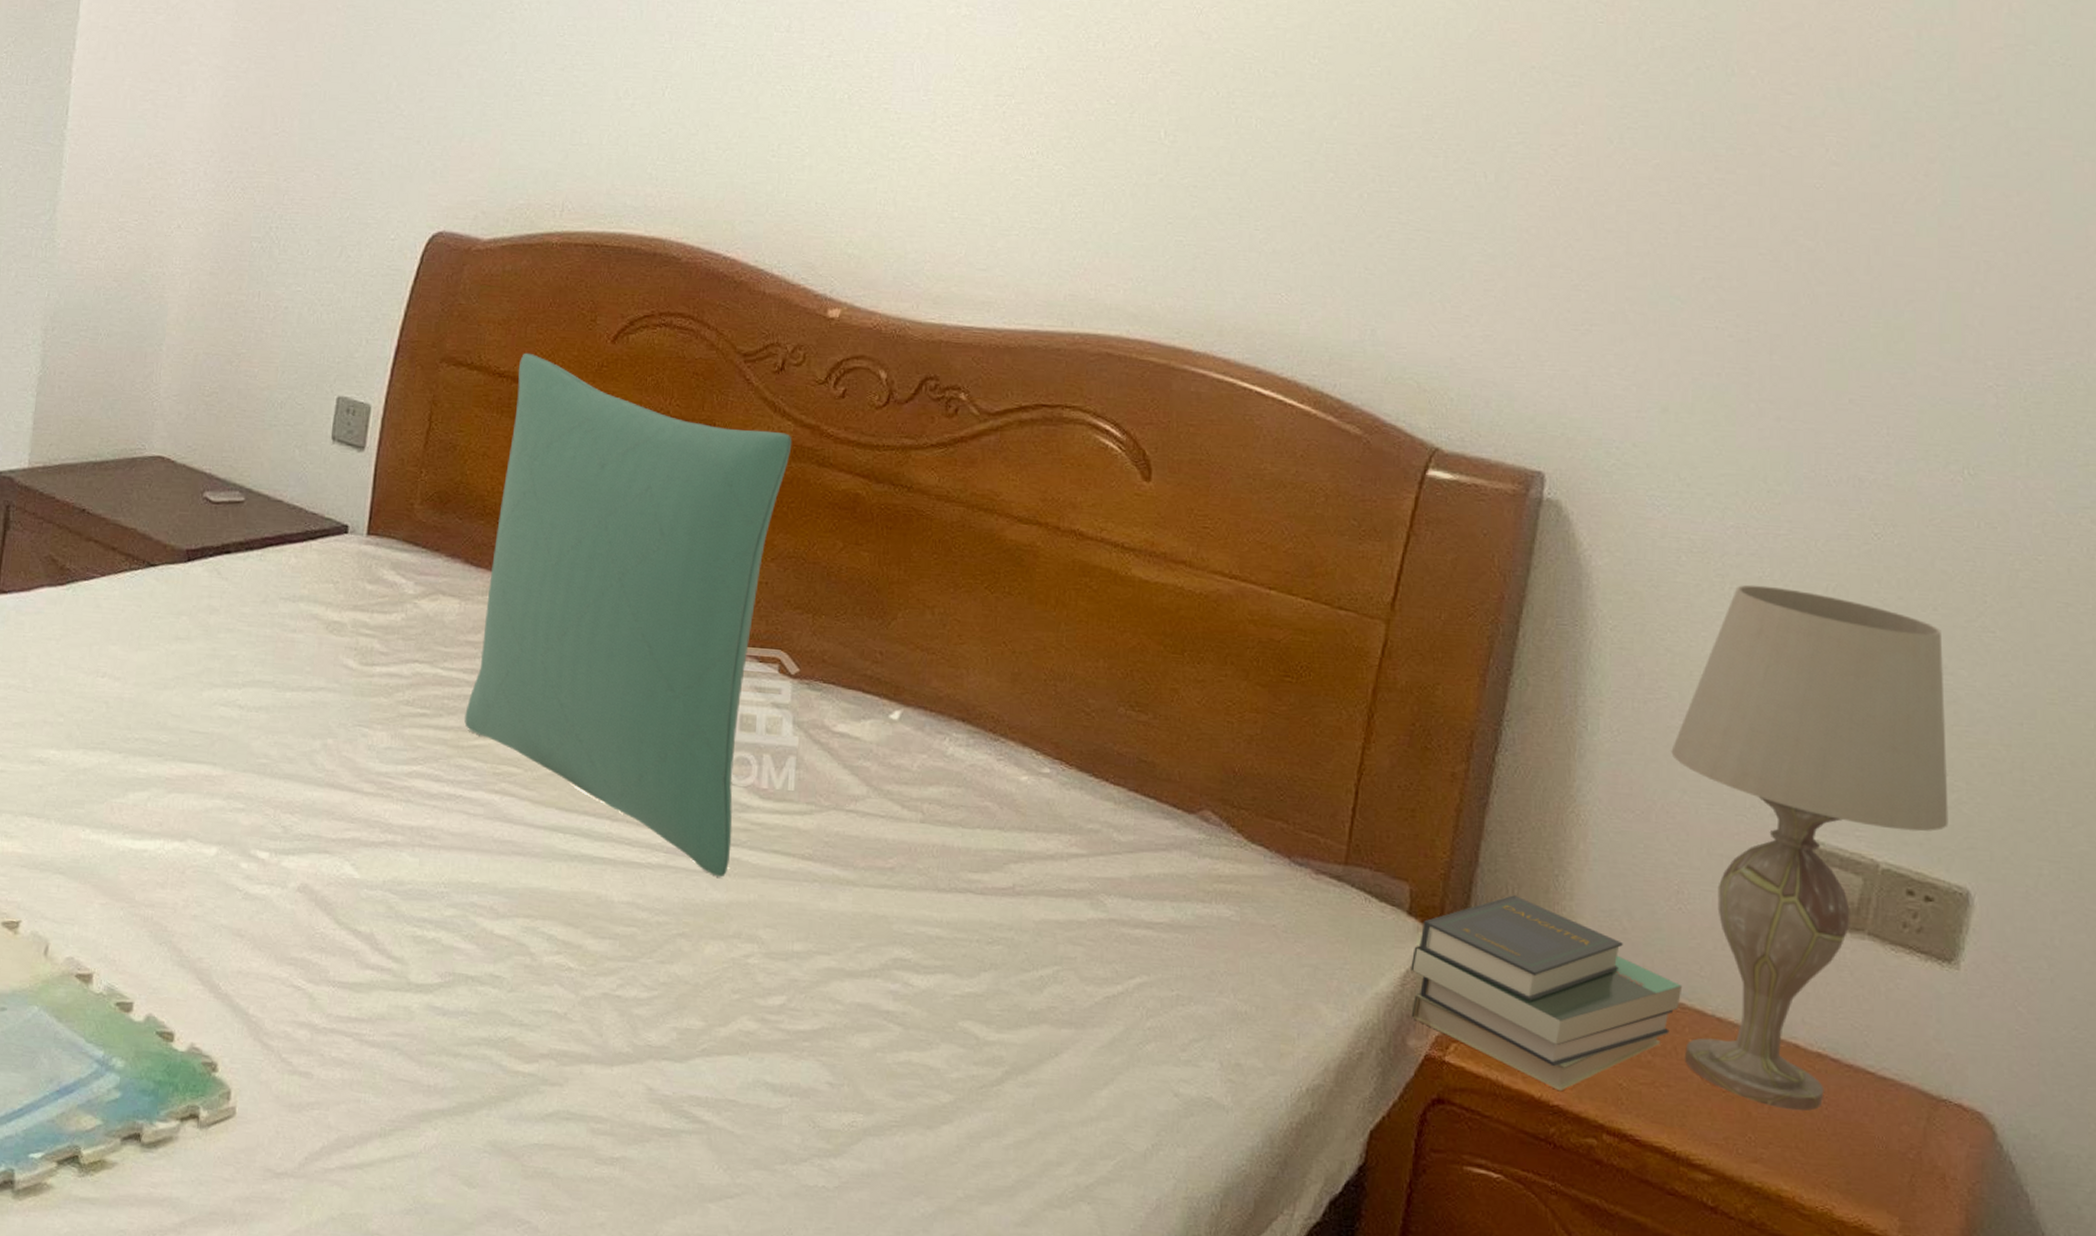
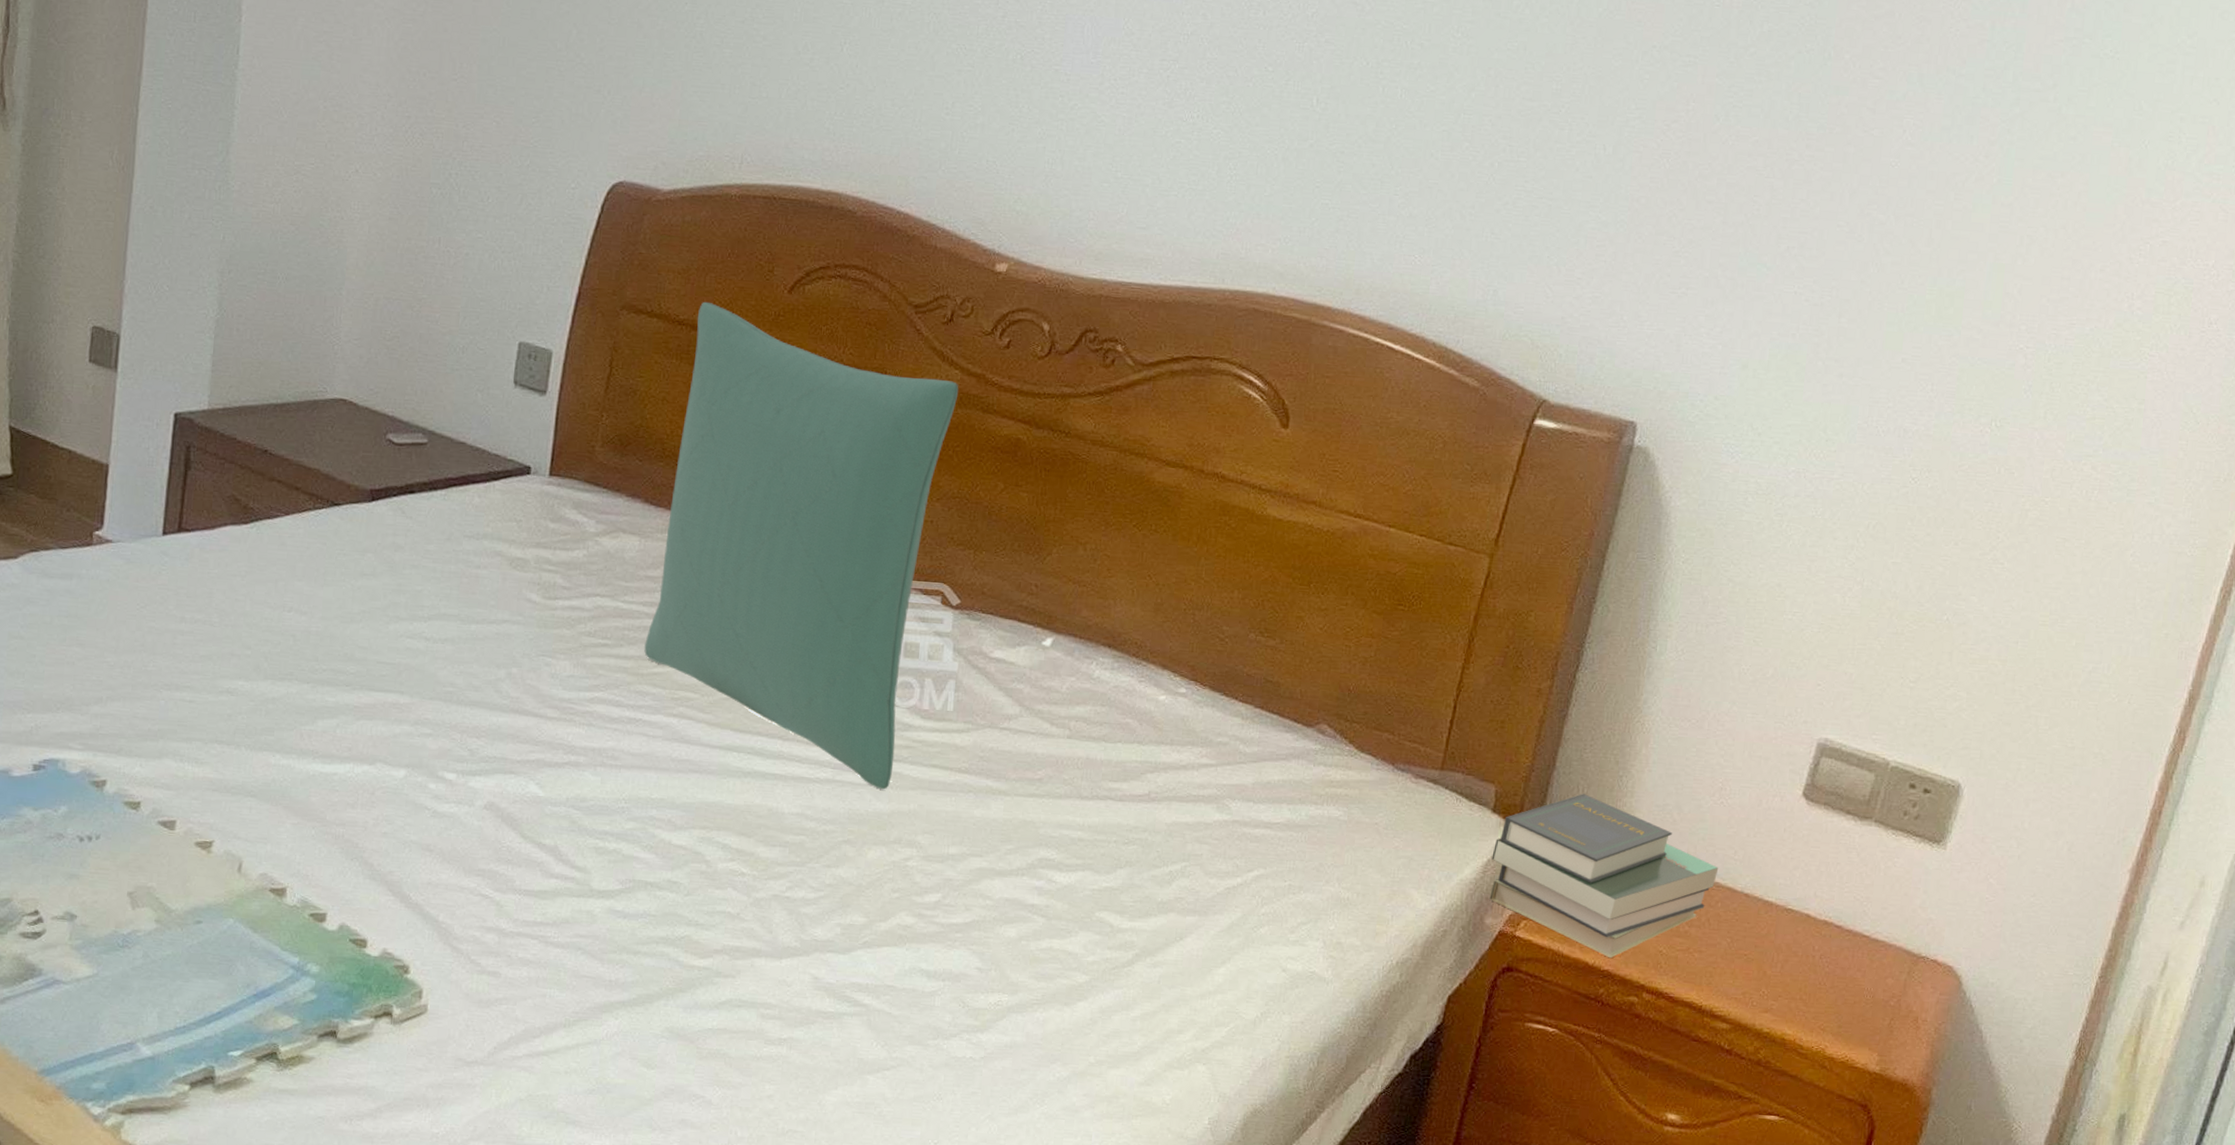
table lamp: present [1671,584,1949,1112] -> none [1715,522,1959,969]

